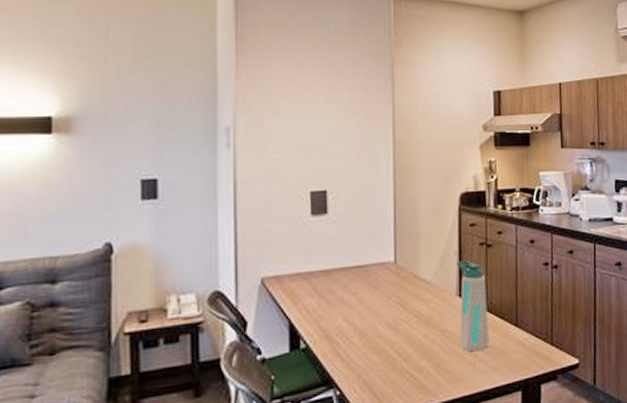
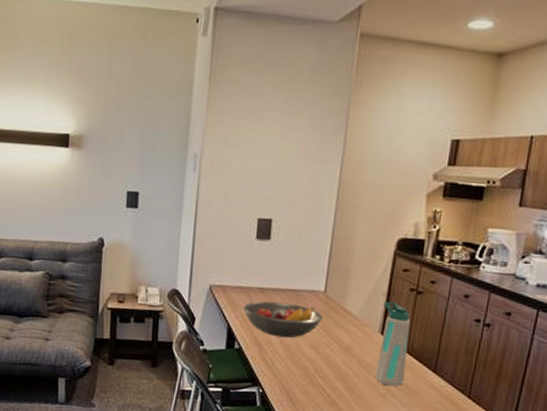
fruit bowl: none [304,281,397,324] -> present [242,301,323,338]

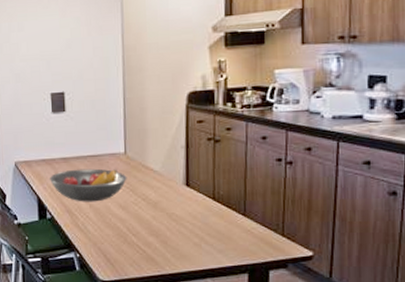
water bottle: present [375,301,411,387] -> none [184,153,216,235]

